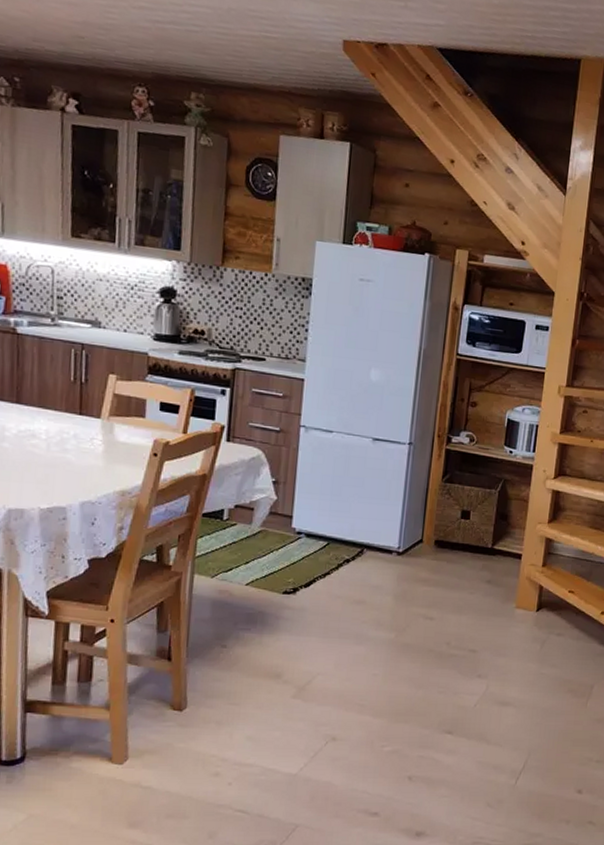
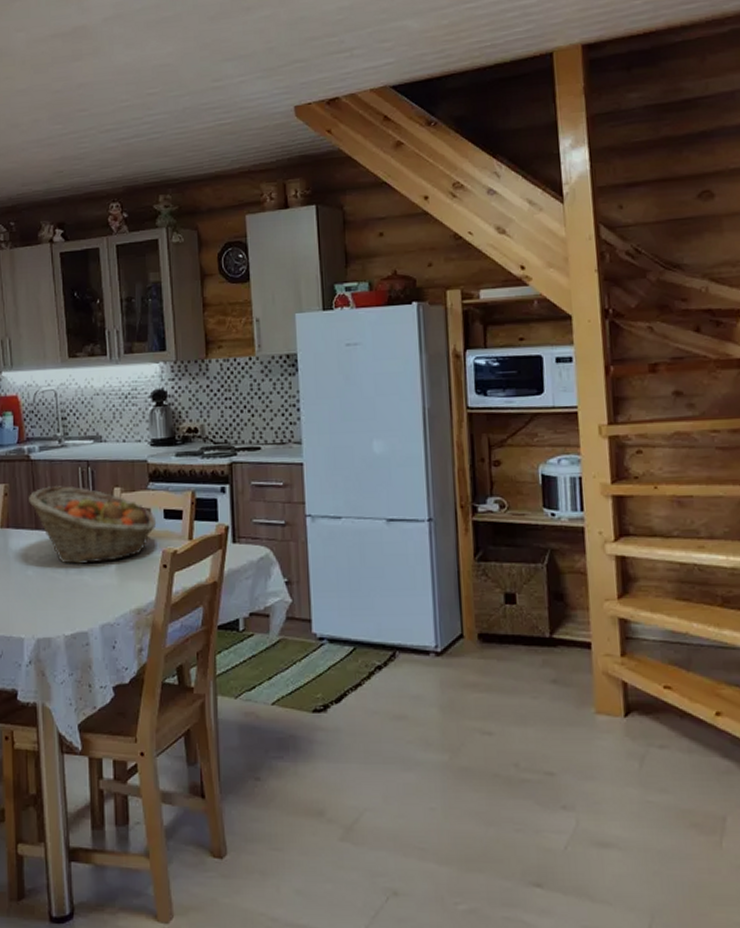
fruit basket: none [11,362,152,445] -> present [29,485,157,564]

